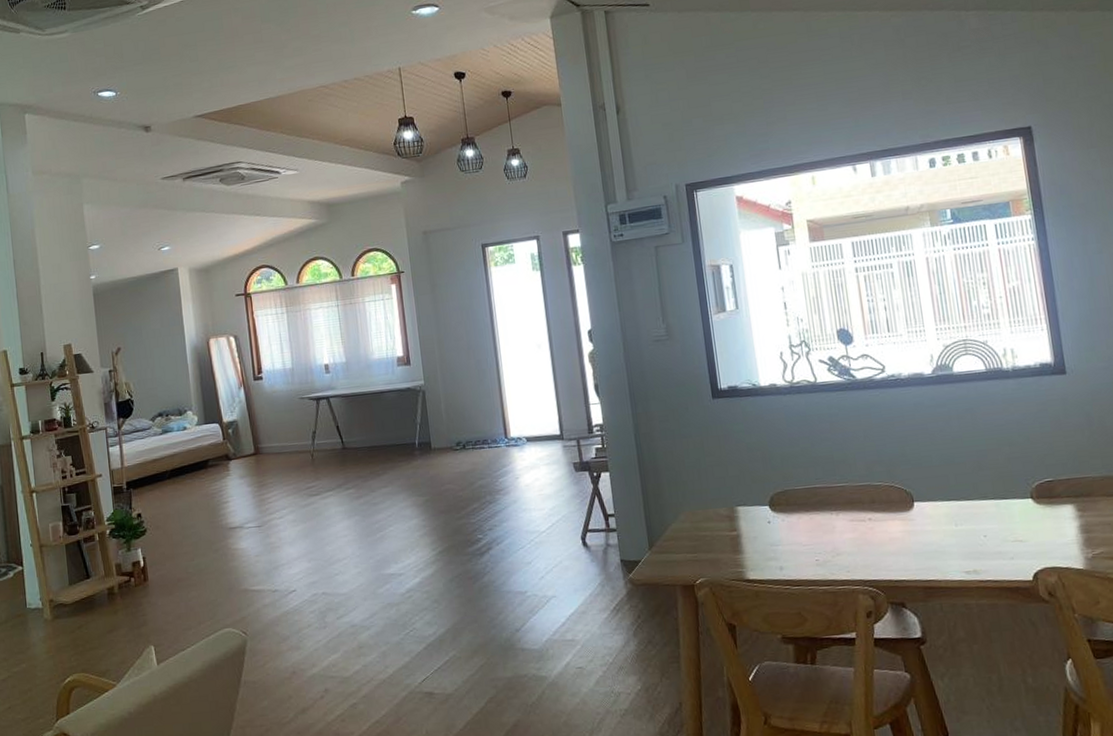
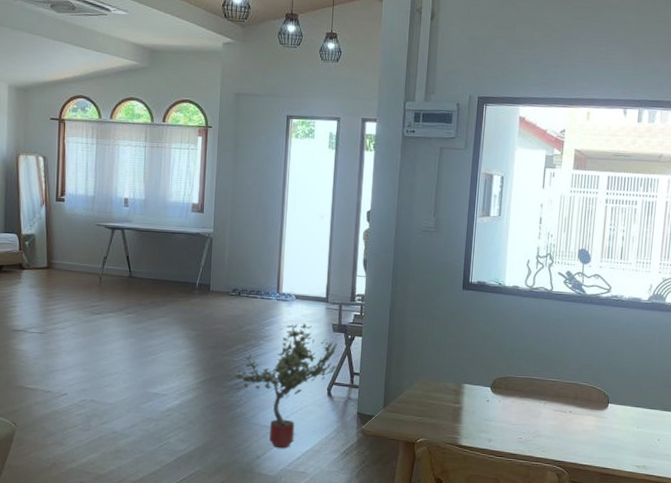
potted tree: none [474,467,587,616] -> present [234,323,337,449]

